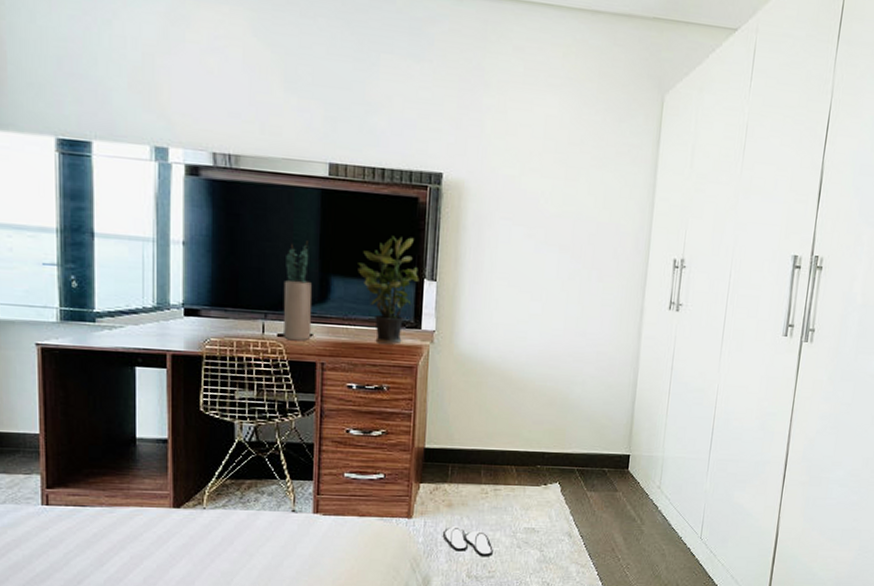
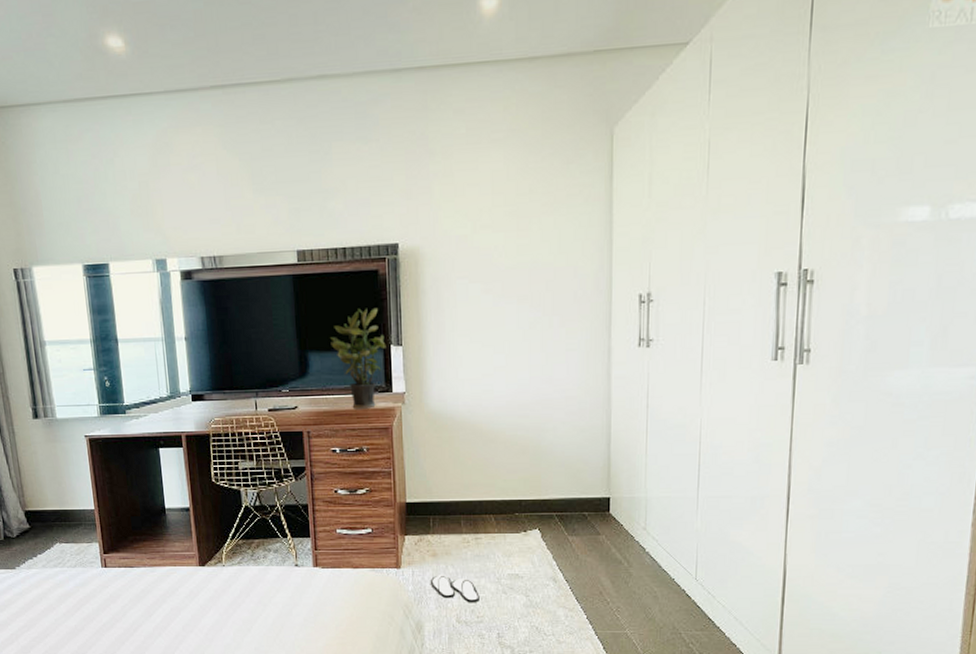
vase: present [283,241,313,341] -> none [268,323,297,414]

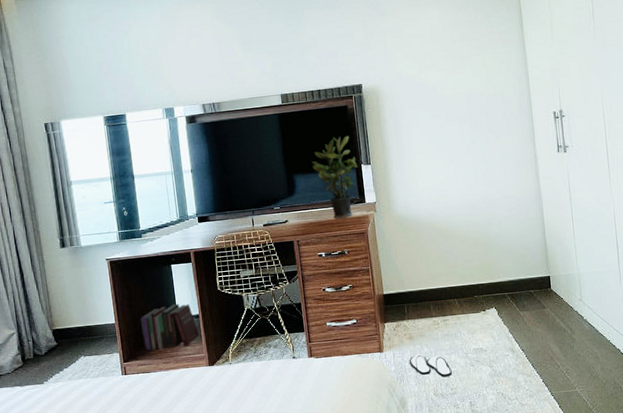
books: none [123,493,189,543] -> present [140,303,199,351]

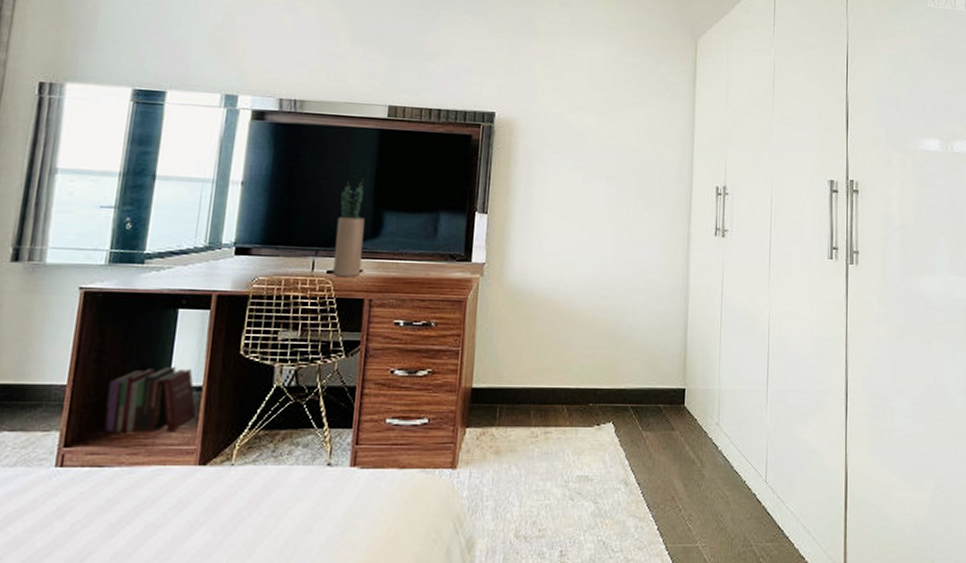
vase: none [261,153,287,228] -> present [333,178,365,278]
potted plant: present [312,135,358,219] -> none [411,171,471,278]
slippers: present [410,354,452,377] -> none [490,477,544,511]

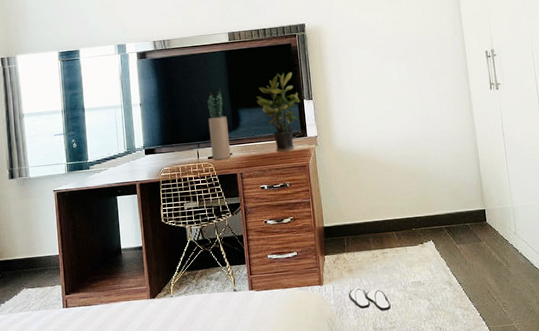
books: present [103,366,196,433] -> none [84,235,142,283]
potted plant: none [411,171,471,278] -> present [256,72,301,152]
slippers: none [490,477,544,511] -> present [349,287,391,310]

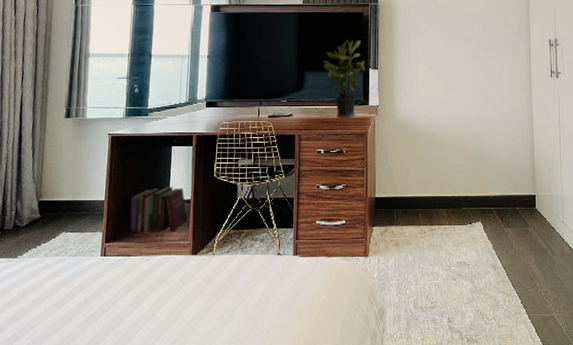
books: none [84,235,142,283] -> present [129,186,188,232]
vase: present [207,88,231,161] -> none [272,48,293,120]
slippers: present [349,287,391,310] -> none [393,263,433,288]

